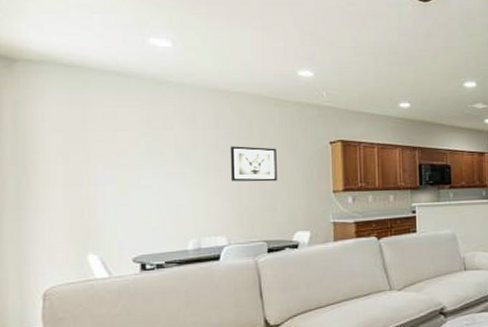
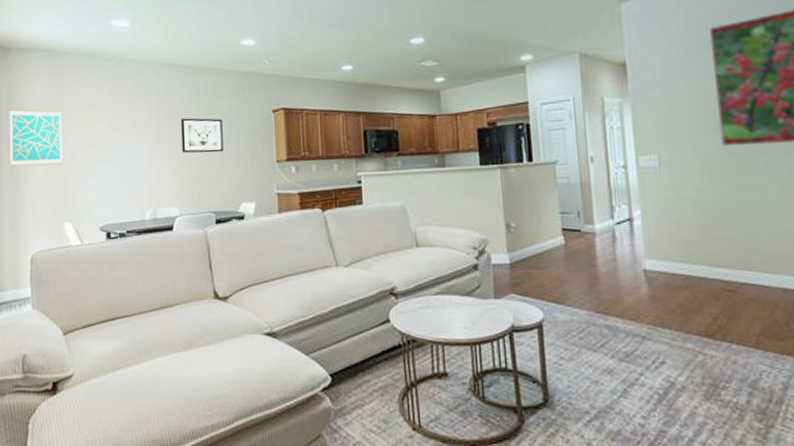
wall art: none [14,128,86,193] -> present [9,109,63,167]

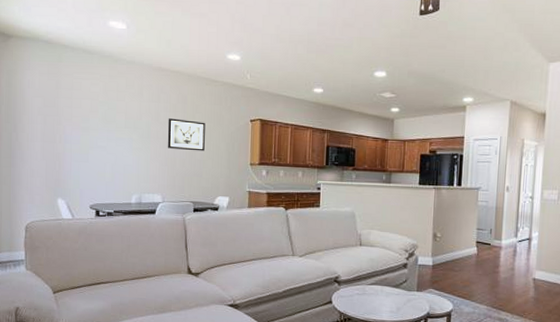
wall art: present [9,109,63,167] -> none [8,92,59,148]

